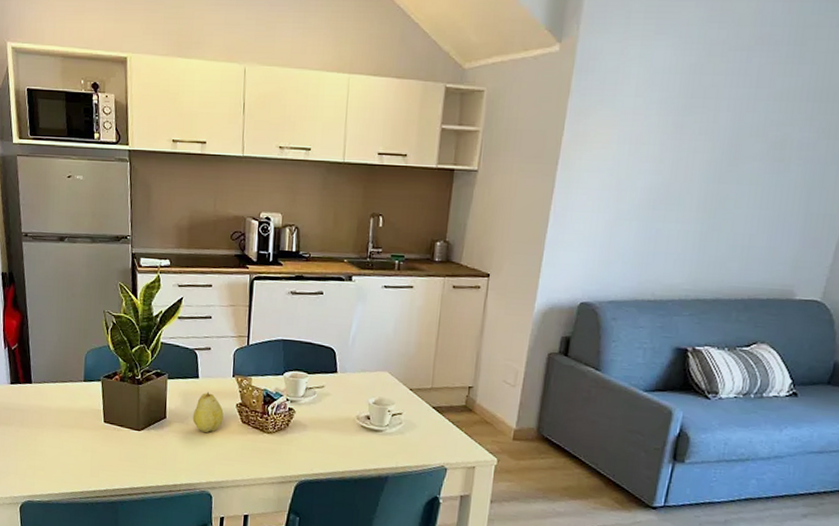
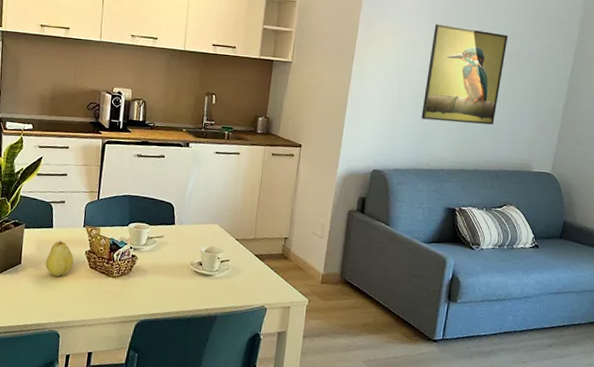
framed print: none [646,109,772,241] -> present [421,23,509,125]

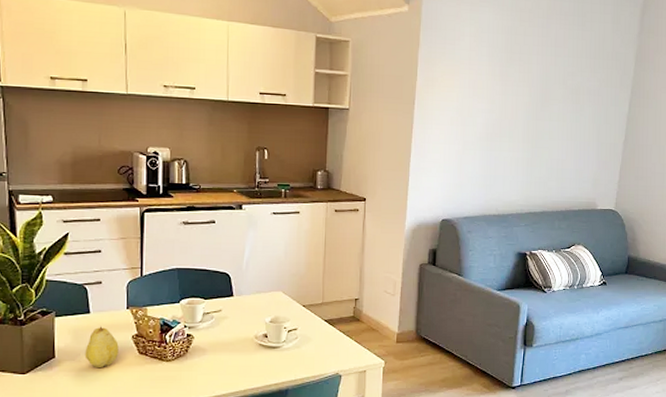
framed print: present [421,23,509,125] -> none [487,61,569,165]

